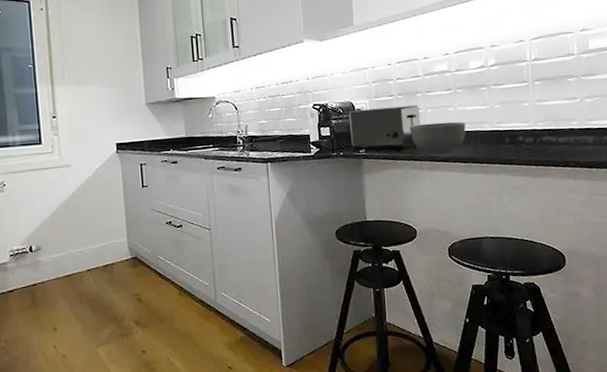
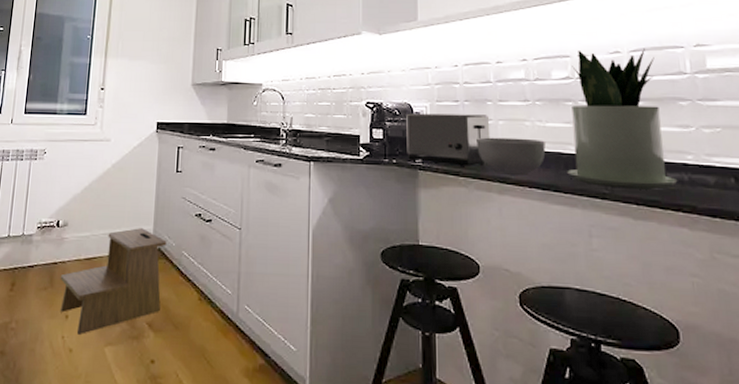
step stool: none [42,241,144,342] -> present [60,228,167,335]
planter: none [483,35,566,154] -> present [567,48,678,190]

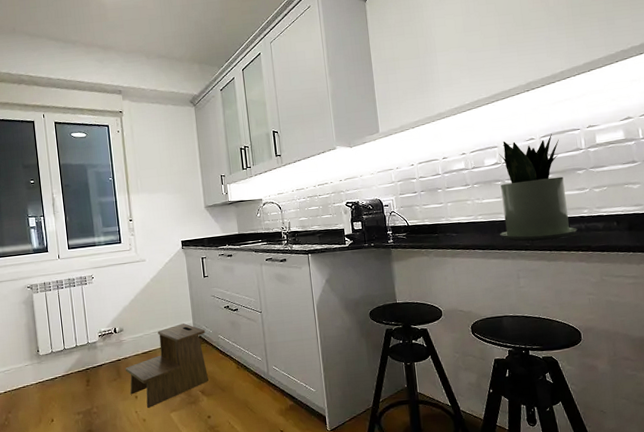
toaster: present [406,113,491,166] -> none [378,200,443,243]
bowl: present [476,137,547,177] -> none [432,213,484,243]

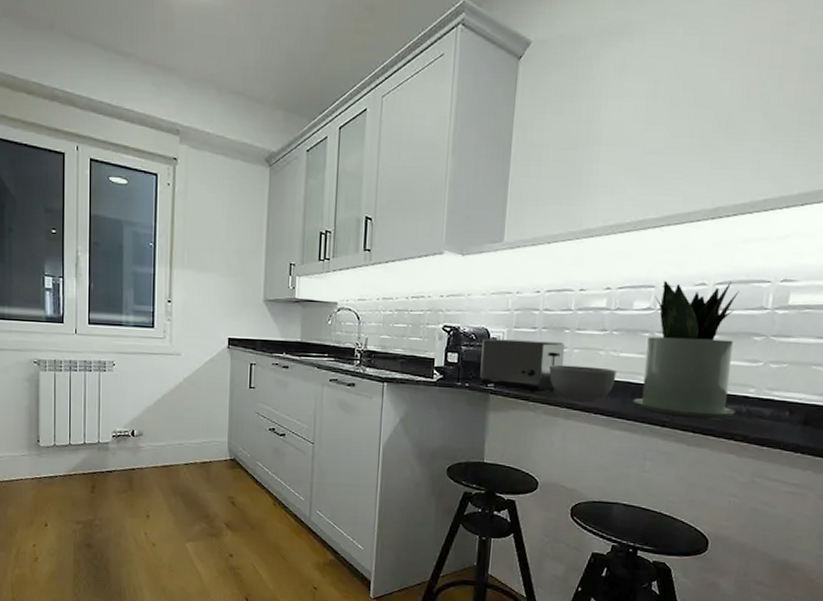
step stool: present [125,323,209,408] -> none [139,439,241,532]
toaster: none [378,200,443,243] -> present [480,338,566,392]
bowl: none [432,213,484,243] -> present [549,364,618,403]

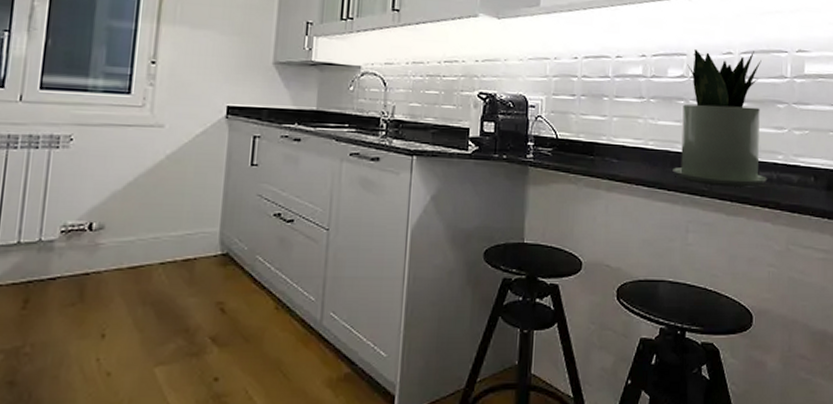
toaster: present [480,338,566,392] -> none [518,106,605,163]
bowl: present [549,364,618,403] -> none [589,133,656,174]

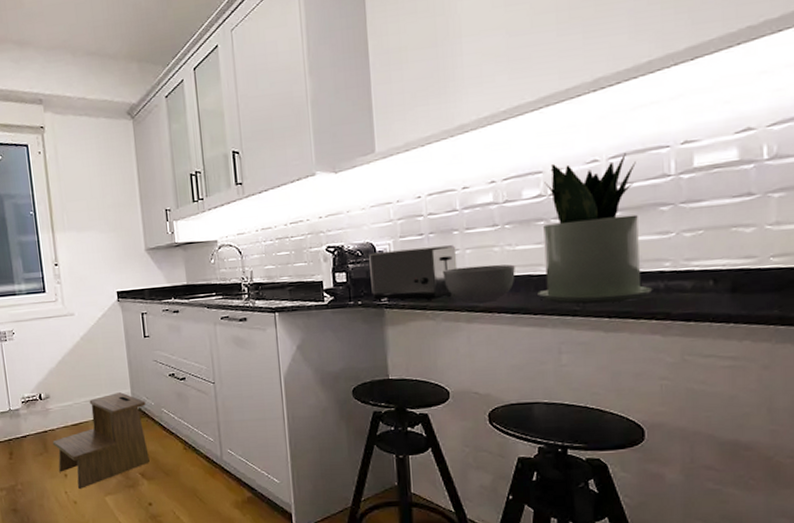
step stool: none [93,230,237,355] -> present [52,392,150,489]
toaster: none [518,106,605,163] -> present [369,245,458,301]
bowl: none [589,133,656,174] -> present [443,264,516,304]

